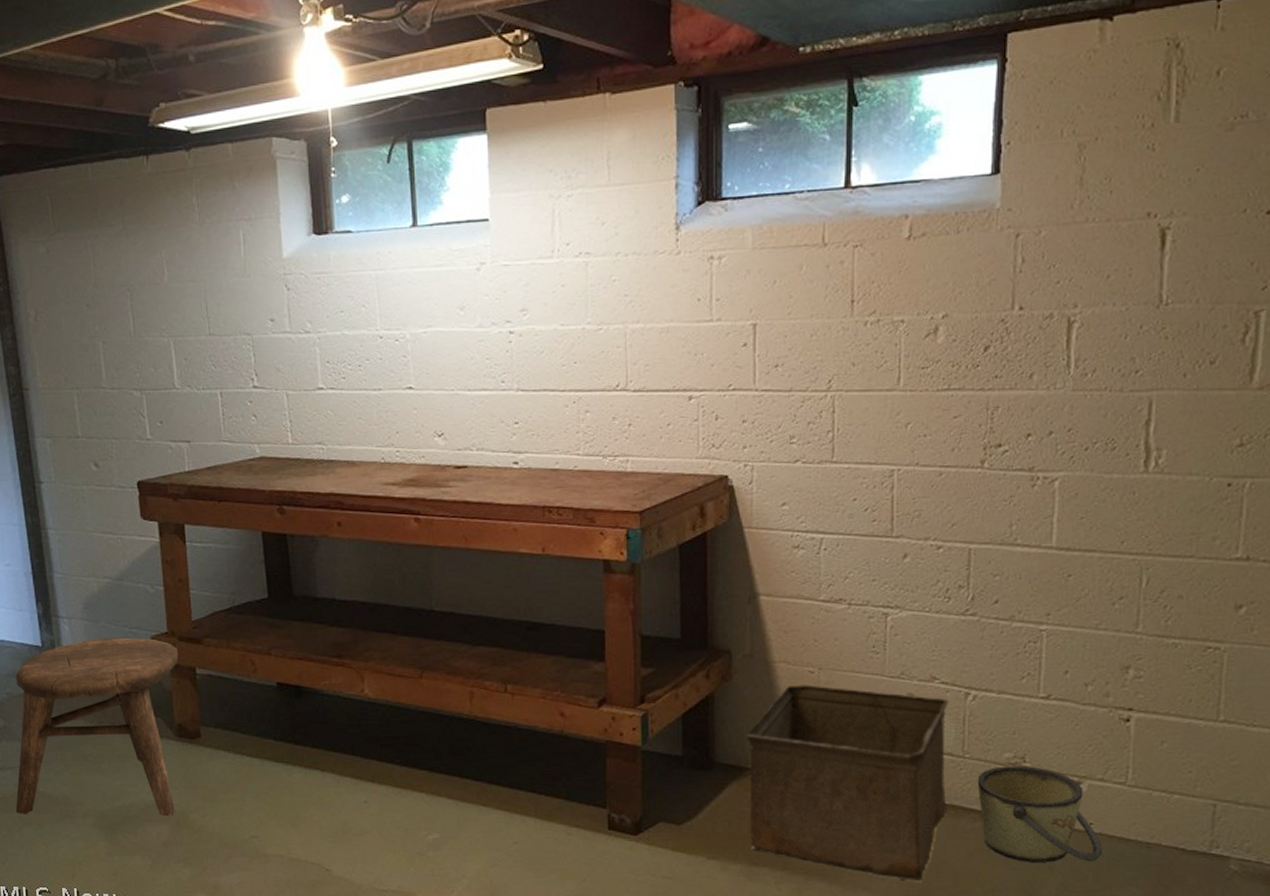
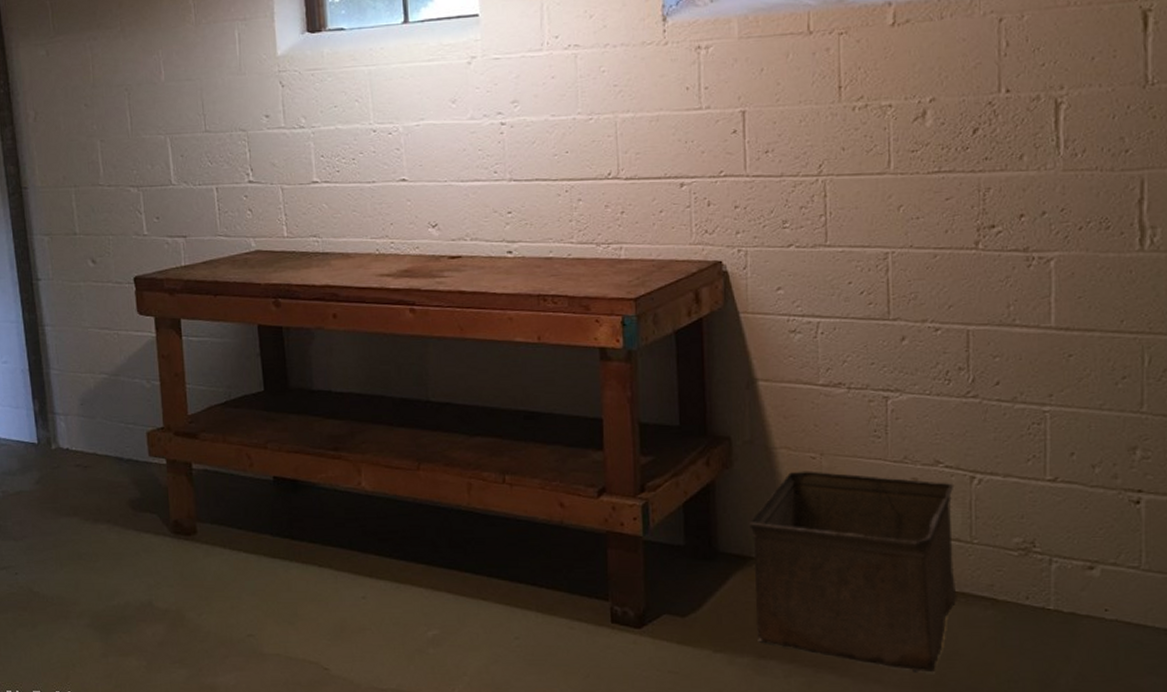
stool: present [15,637,179,817] -> none [9,433,175,616]
bucket: present [977,766,1103,863] -> none [987,551,1120,651]

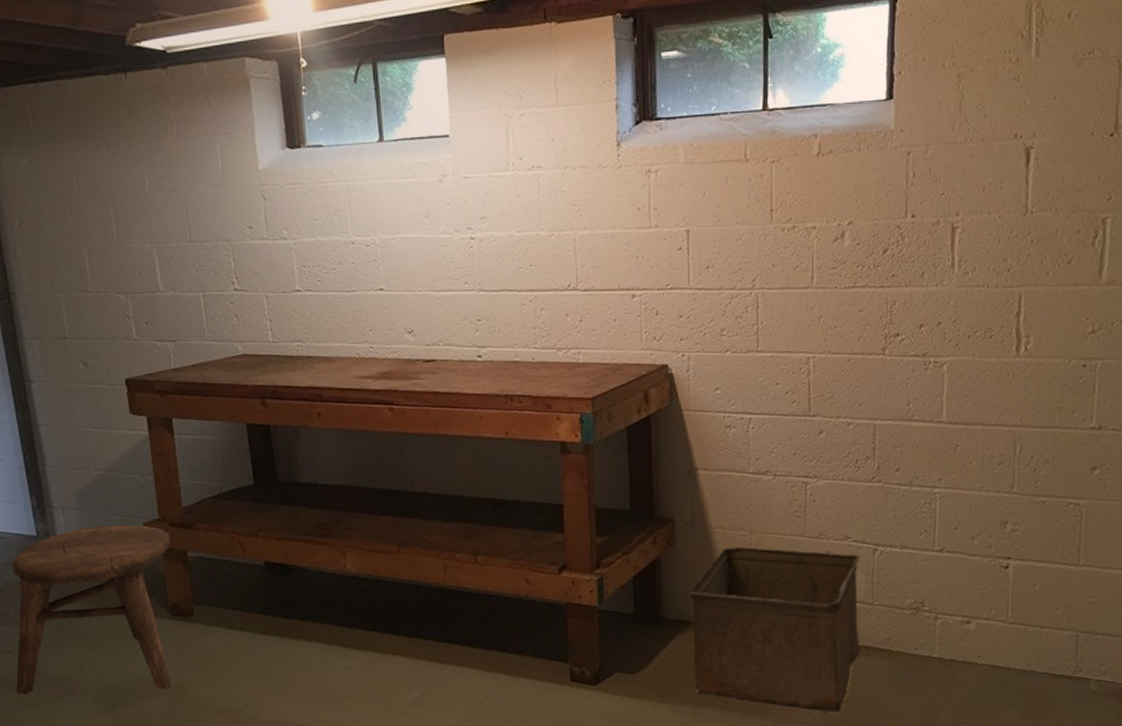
stool: none [9,433,175,616] -> present [11,525,172,694]

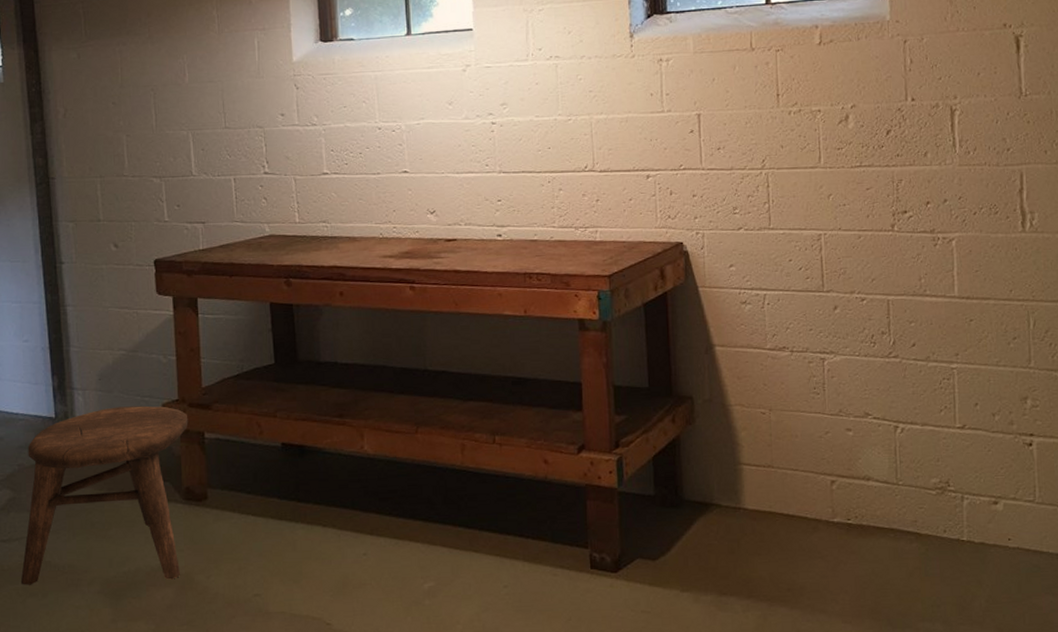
storage bin: present [688,547,860,713] -> none [709,424,887,602]

